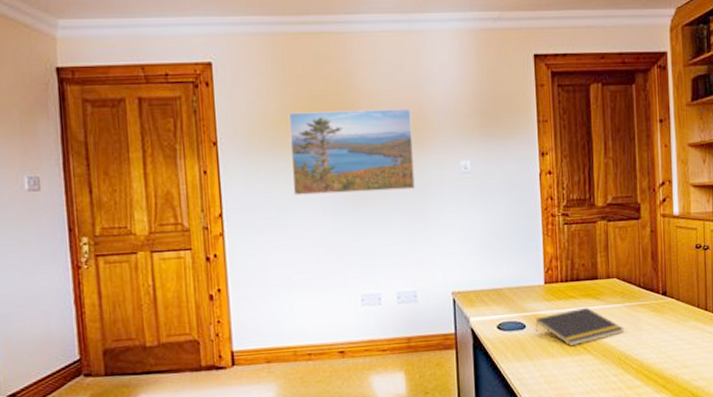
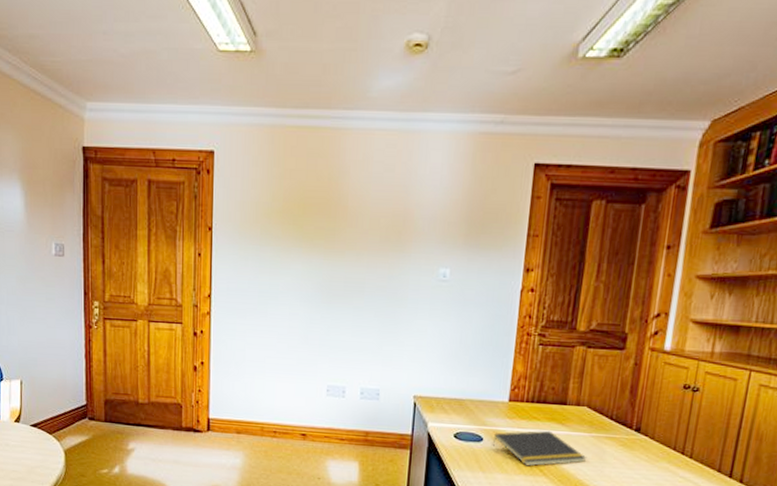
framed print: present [288,108,415,195] -> none [275,205,397,291]

